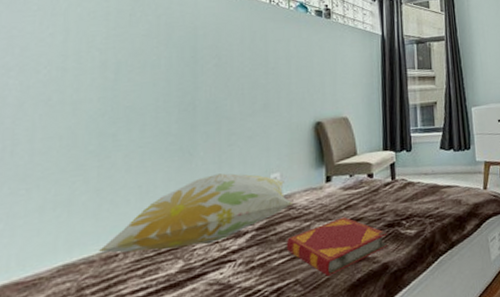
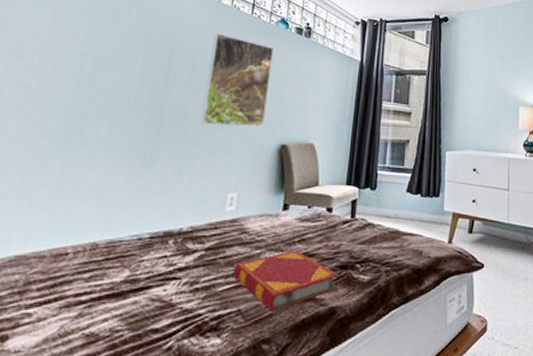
decorative pillow: present [98,173,294,254] -> none [49,185,247,258]
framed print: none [233,24,297,113] -> present [200,33,274,127]

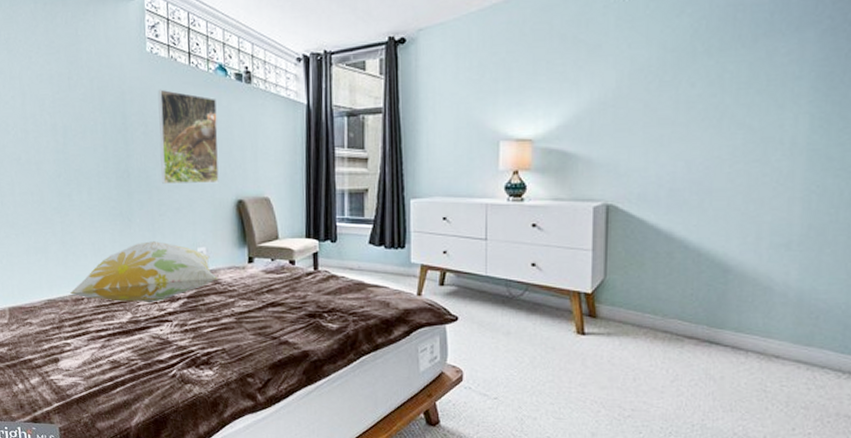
decorative pillow: none [49,185,247,258] -> present [69,241,219,303]
hardback book: present [233,250,340,312] -> none [213,299,309,352]

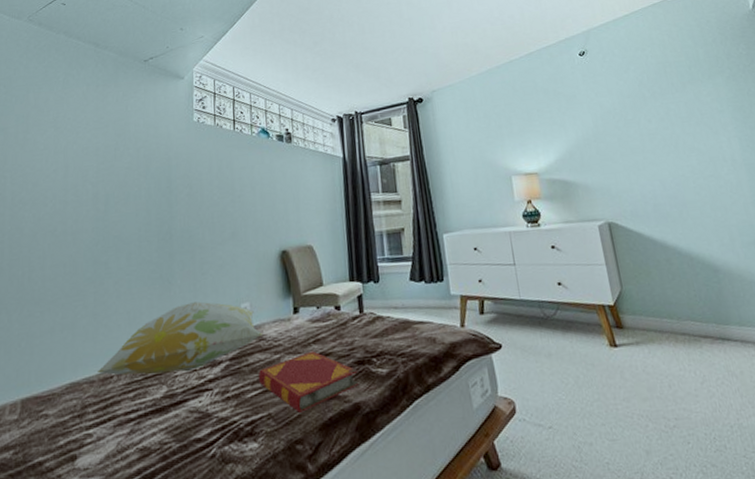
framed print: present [157,89,219,184] -> none [203,153,263,242]
hardback book: none [213,299,309,352] -> present [258,351,359,413]

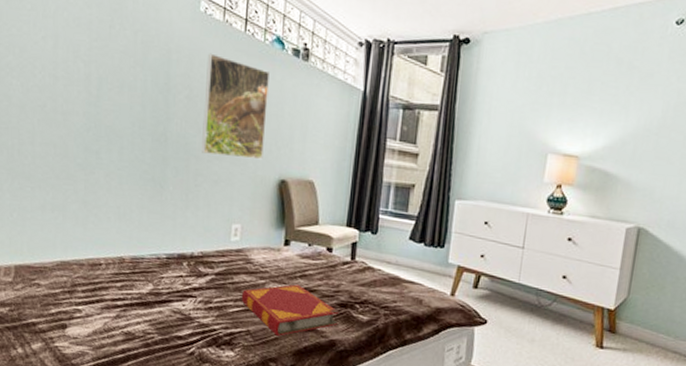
decorative pillow: present [96,301,263,376] -> none [86,211,251,277]
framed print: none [203,153,263,242] -> present [202,53,269,160]

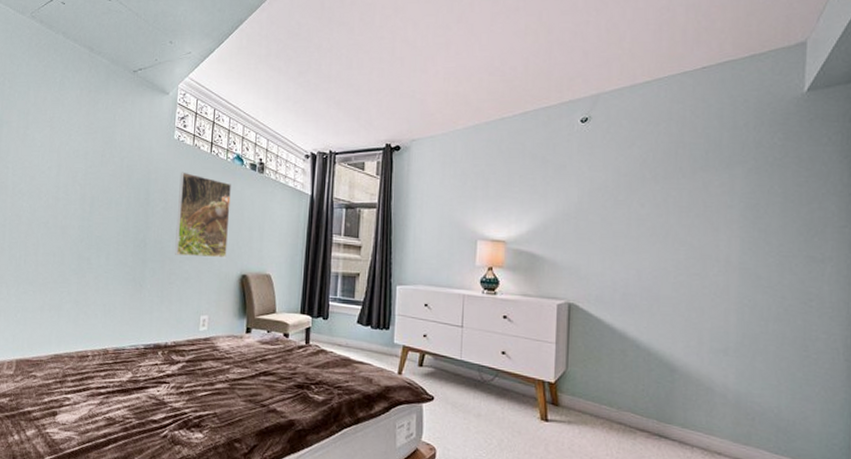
hardback book: present [241,284,340,336] -> none [208,368,297,418]

